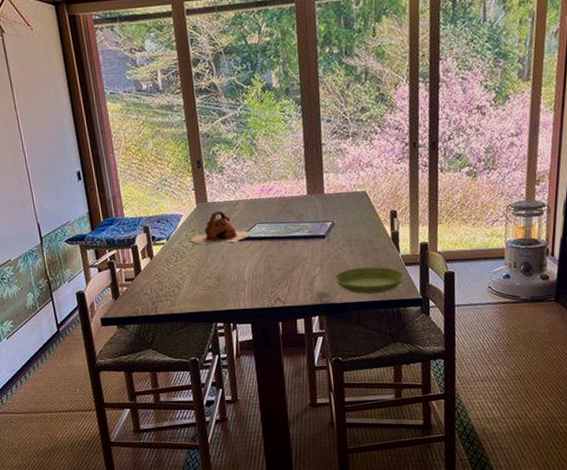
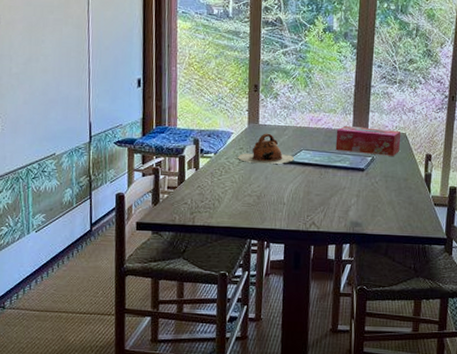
tissue box: none [290,189,361,220] -> present [335,126,402,156]
saucer: present [335,266,405,294] -> none [369,202,433,230]

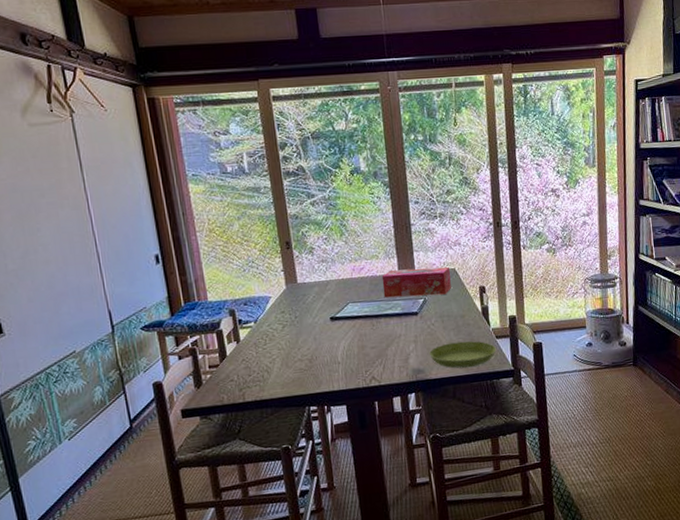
teapot: present [238,133,295,165] -> none [281,291,343,326]
saucer: none [369,202,433,230] -> present [429,341,496,369]

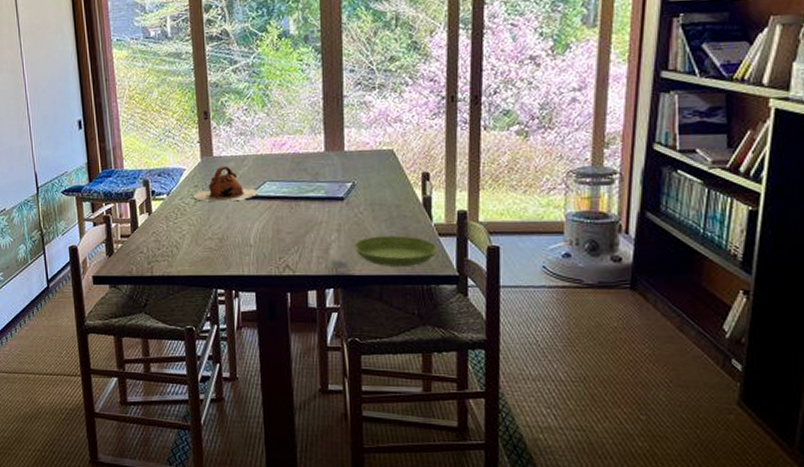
teapot: none [281,291,343,326] -> present [193,165,259,202]
tissue box: present [381,266,451,298] -> none [305,146,387,180]

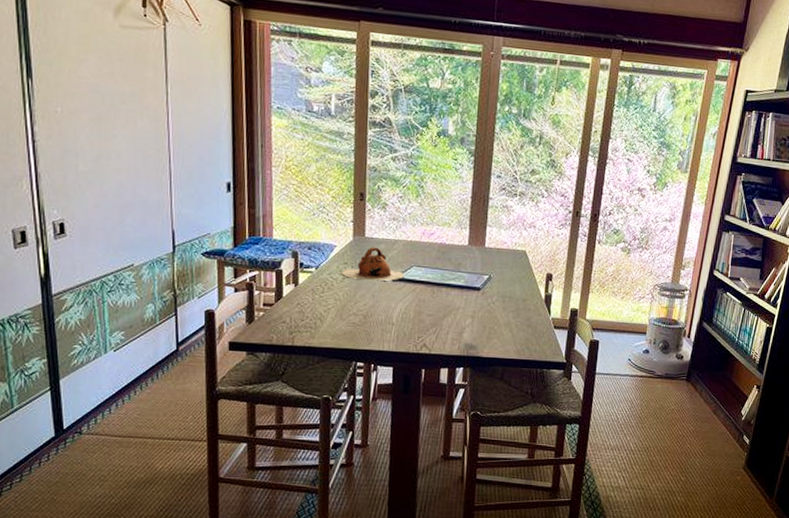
saucer: present [354,235,438,268] -> none [485,324,552,353]

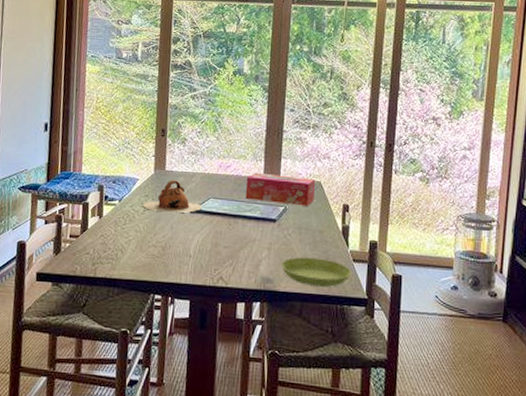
tissue box: none [449,241,521,275] -> present [245,173,316,206]
saucer: none [485,324,552,353] -> present [281,257,352,288]

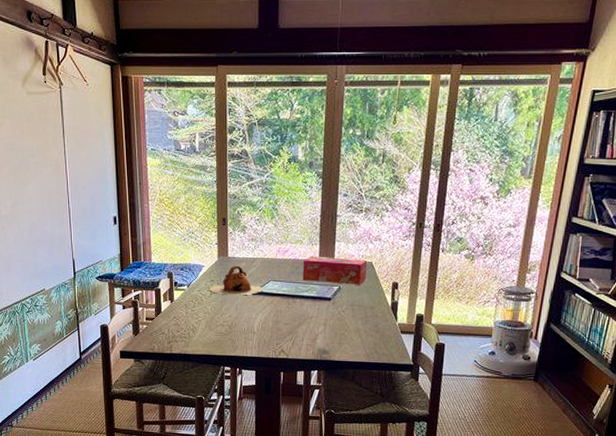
saucer: present [281,257,352,288] -> none [336,330,399,356]

